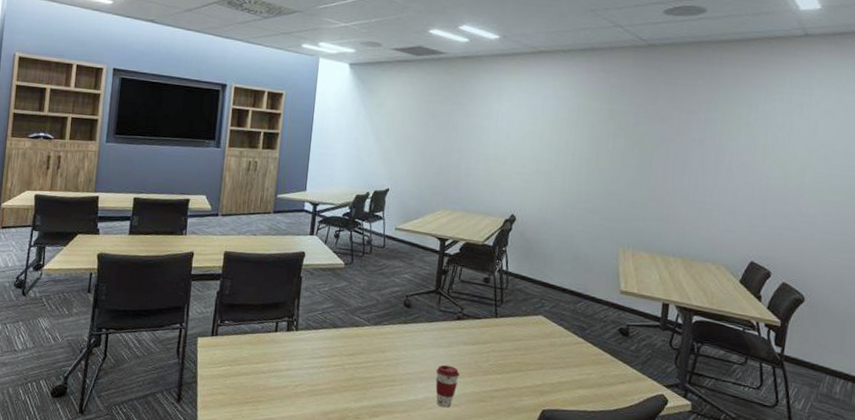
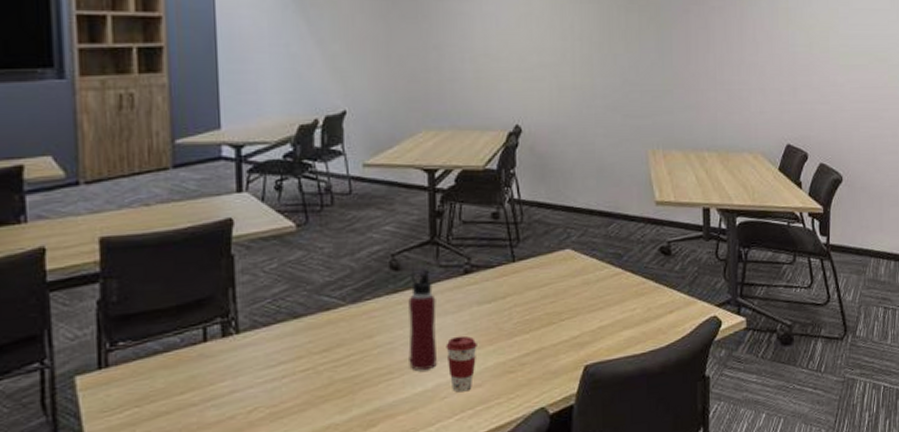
water bottle: none [408,310,434,385] -> present [407,269,437,371]

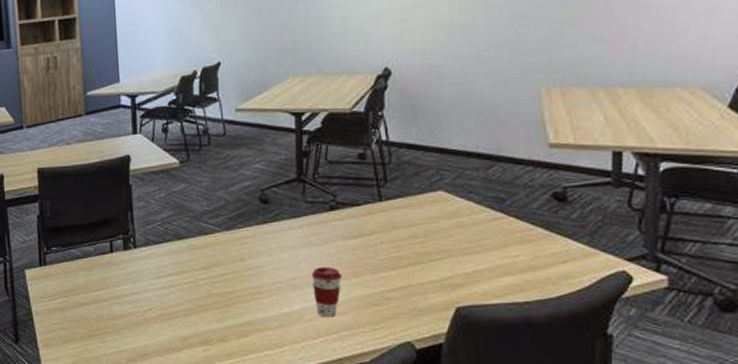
water bottle: present [407,269,437,371] -> none [275,203,303,294]

